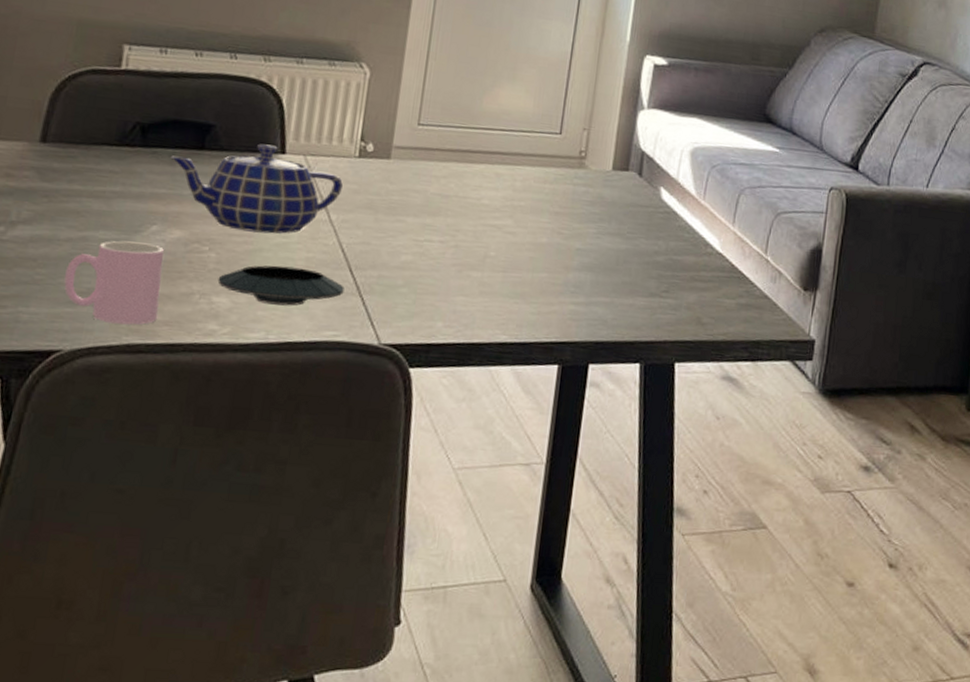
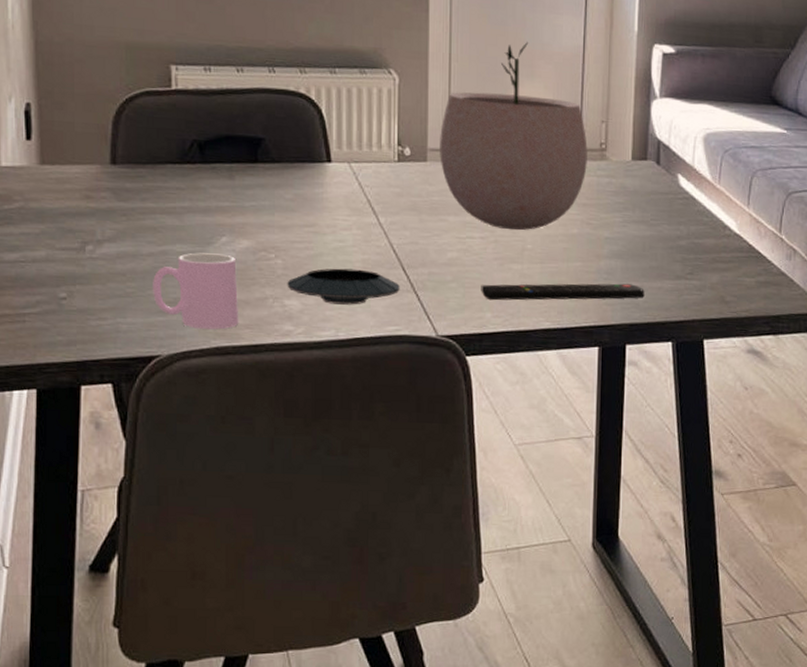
teapot: present [170,144,343,234] -> none [229,154,386,239]
plant pot: none [405,44,566,237] -> present [440,41,588,231]
remote control: none [434,291,614,315] -> present [481,283,645,301]

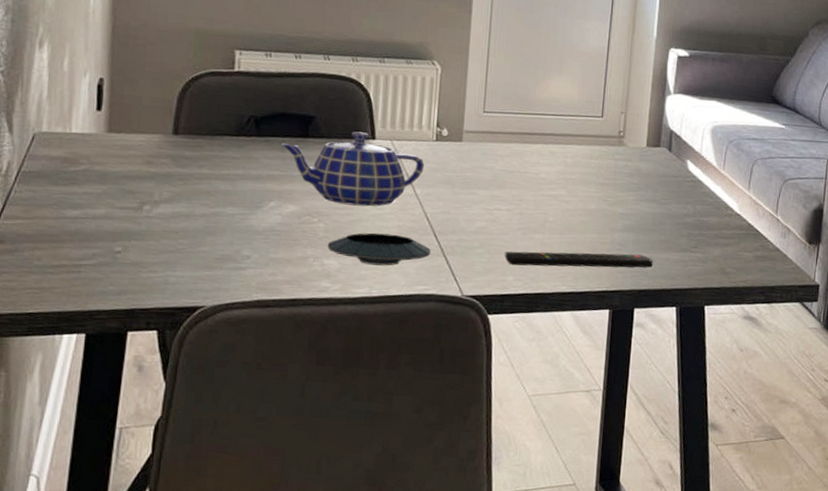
cup: present [153,253,239,330] -> none [202,215,282,285]
teapot: none [229,154,386,239] -> present [281,131,424,207]
plant pot: present [440,41,588,231] -> none [474,41,608,205]

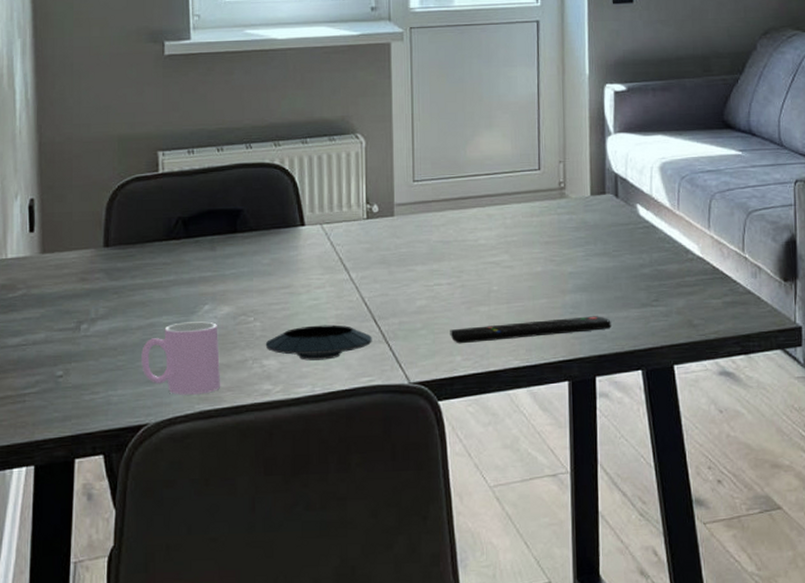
cup: none [202,215,282,285] -> present [141,321,221,395]
teapot: present [281,131,424,207] -> none [210,219,357,299]

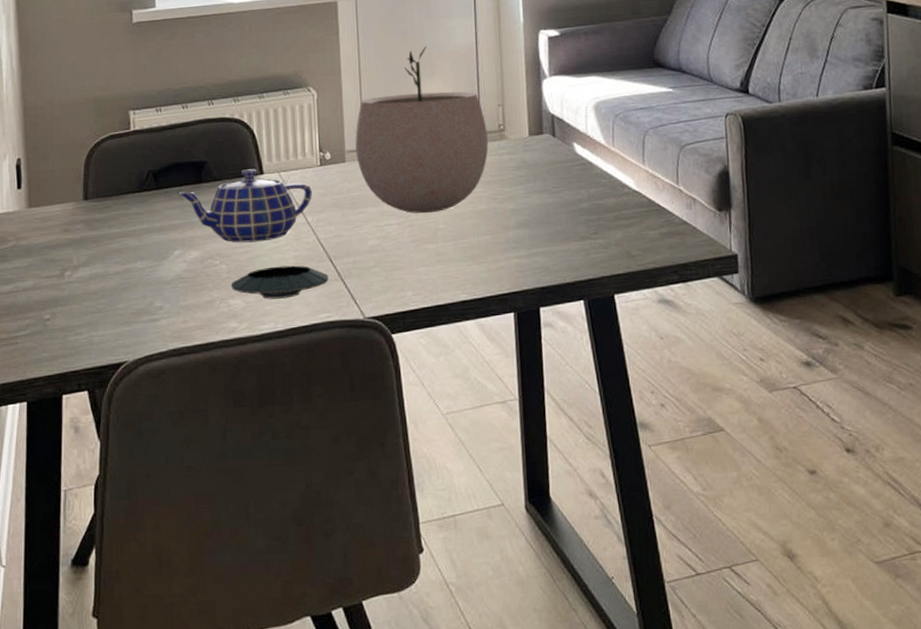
cup: present [141,321,221,395] -> none [119,266,192,334]
teapot: none [210,219,357,299] -> present [178,169,312,243]
plant pot: none [405,94,548,274] -> present [355,45,489,214]
remote control: present [450,316,611,344] -> none [400,250,553,280]

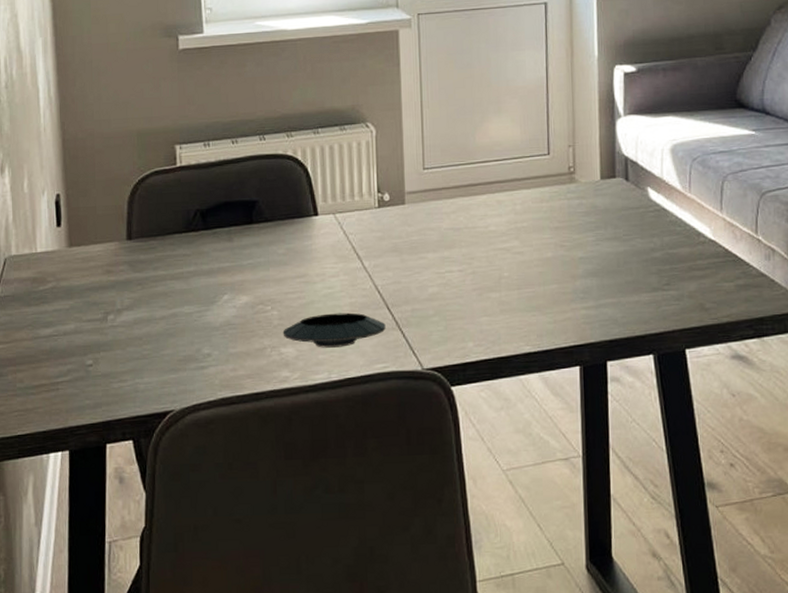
teapot: present [178,169,312,243] -> none [228,209,369,288]
plant pot: present [355,45,489,214] -> none [416,80,557,261]

